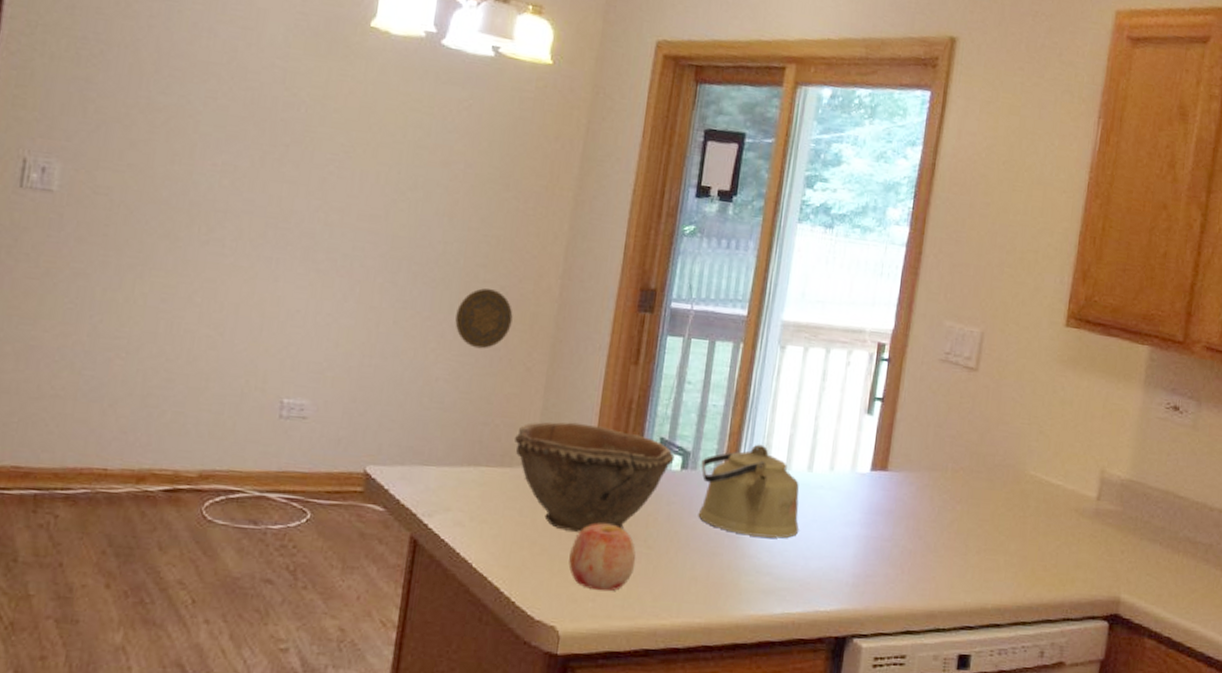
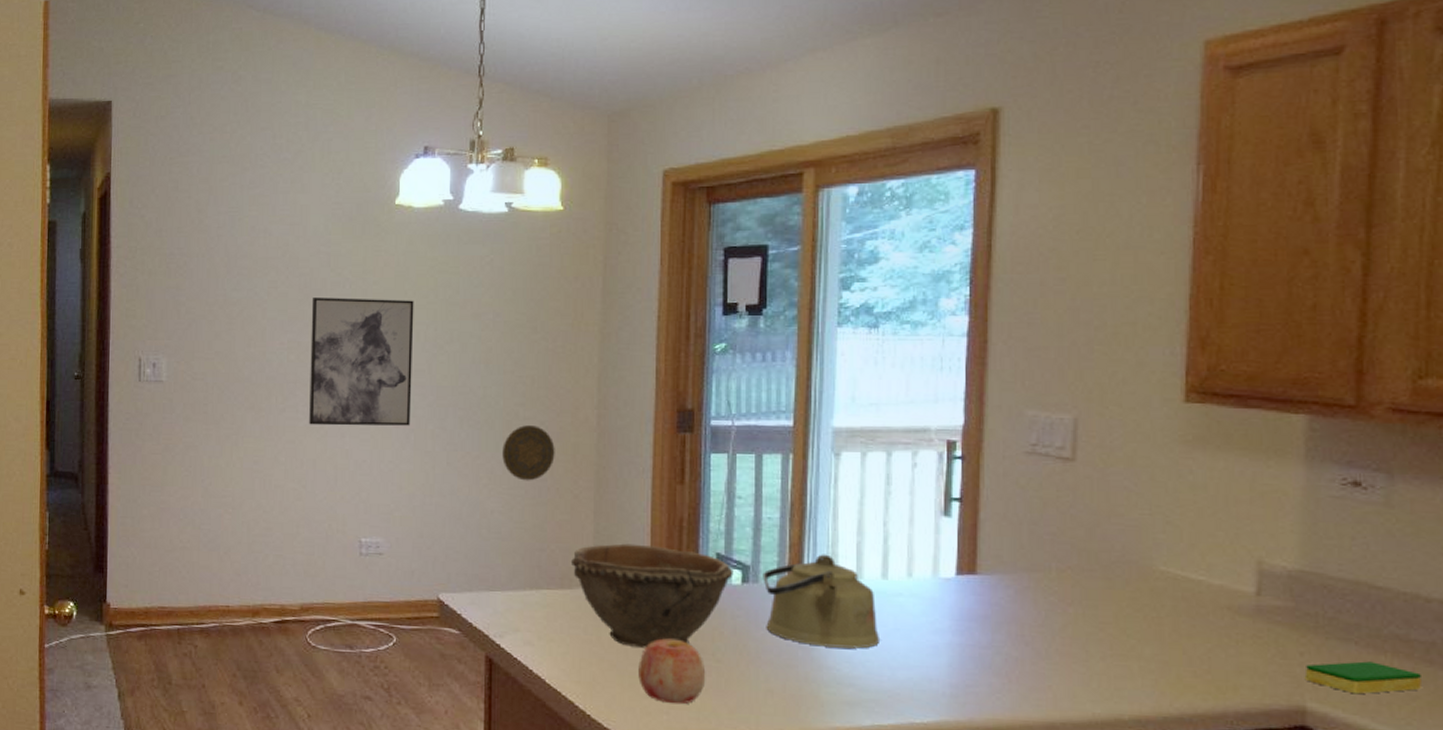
wall art: none [236,117,379,276] -> present [309,298,414,426]
dish sponge: none [1122,559,1201,588] -> present [1304,661,1423,695]

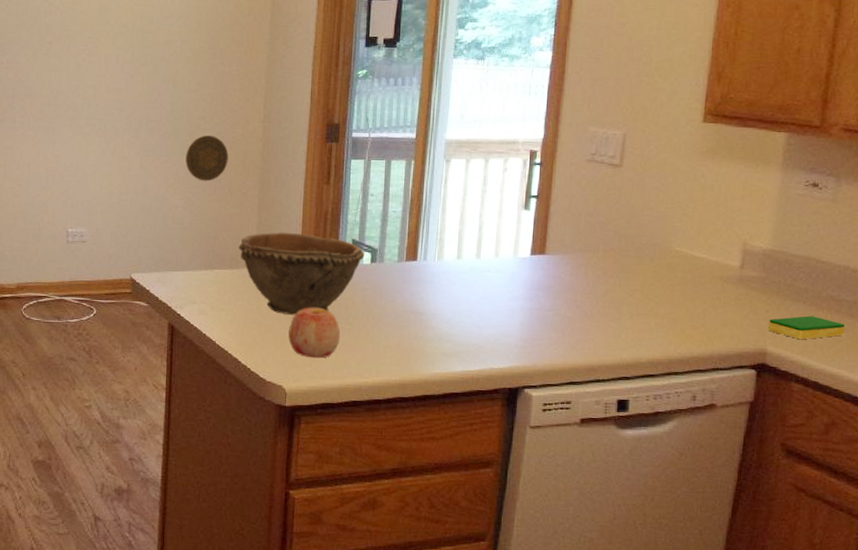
wall art: present [309,298,414,426] -> none [25,24,115,135]
kettle: present [763,554,881,649] -> none [387,239,473,313]

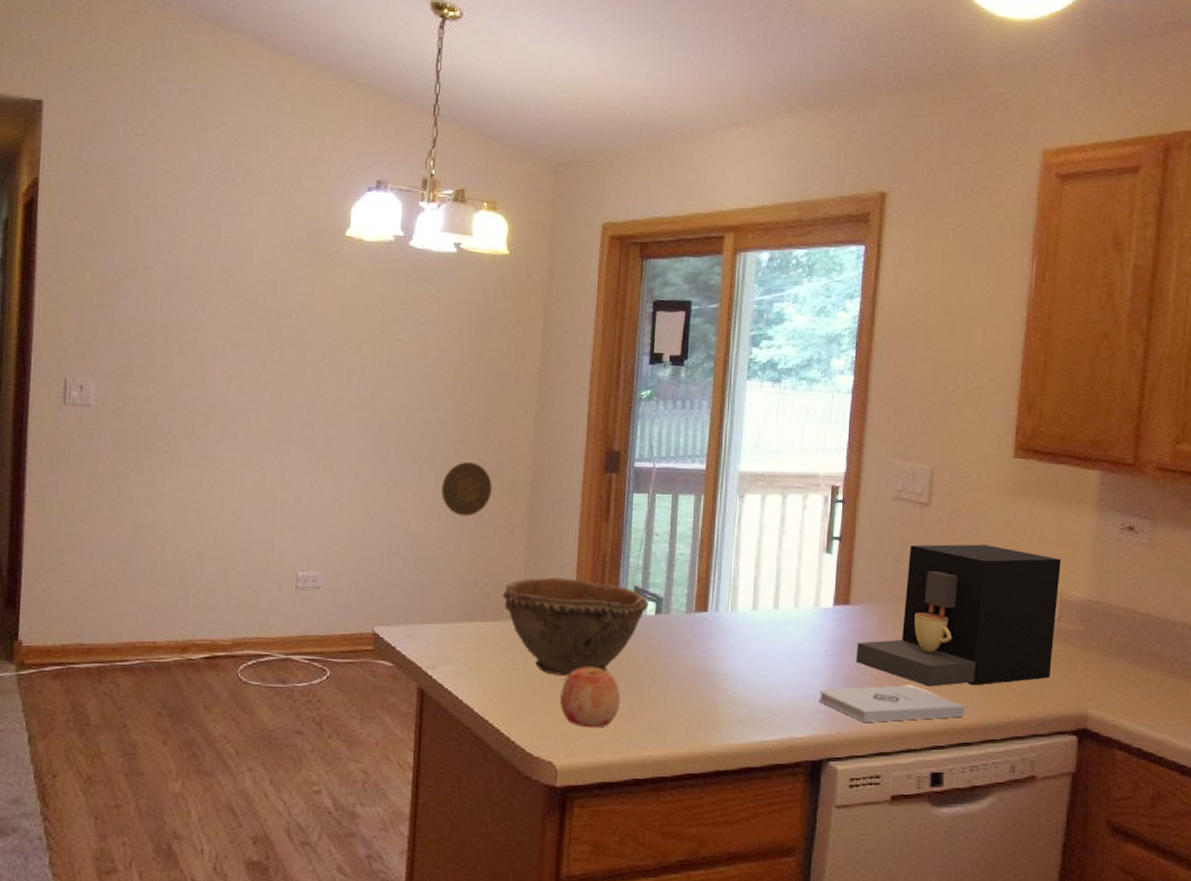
notepad: none [516,325,651,356] -> present [818,685,965,722]
coffee maker: none [550,200,746,326] -> present [856,544,1061,687]
dish sponge: present [767,316,846,340] -> none [1088,674,1168,701]

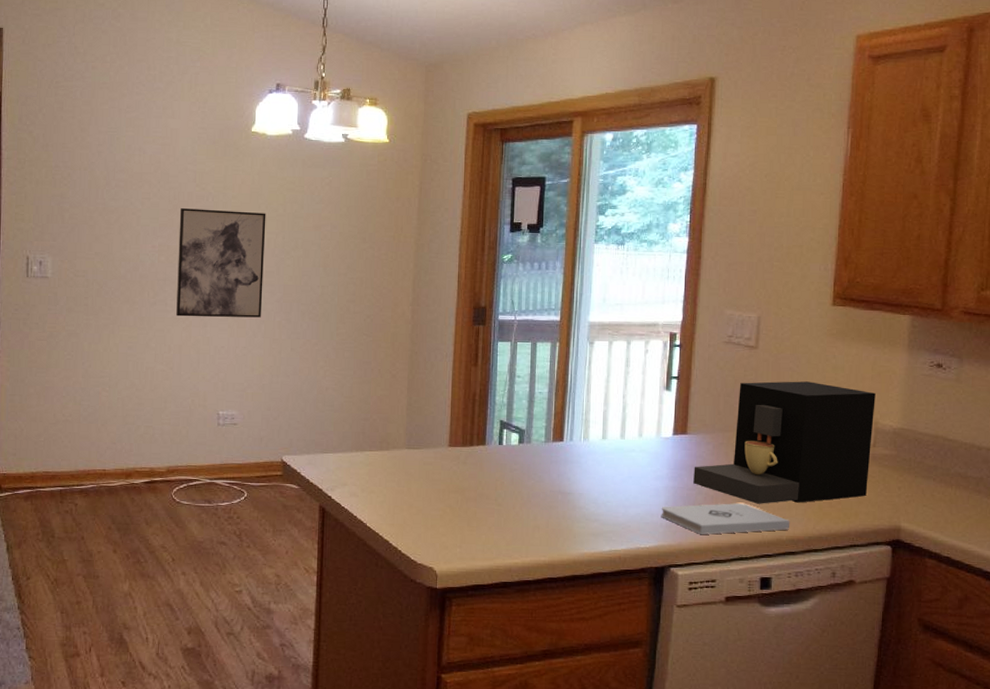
wall art: none [248,325,361,460] -> present [176,208,266,318]
decorative plate: present [441,462,492,517] -> none [336,318,378,364]
bowl: present [502,577,649,677] -> none [388,413,513,497]
apple: present [560,667,621,728] -> none [439,488,490,540]

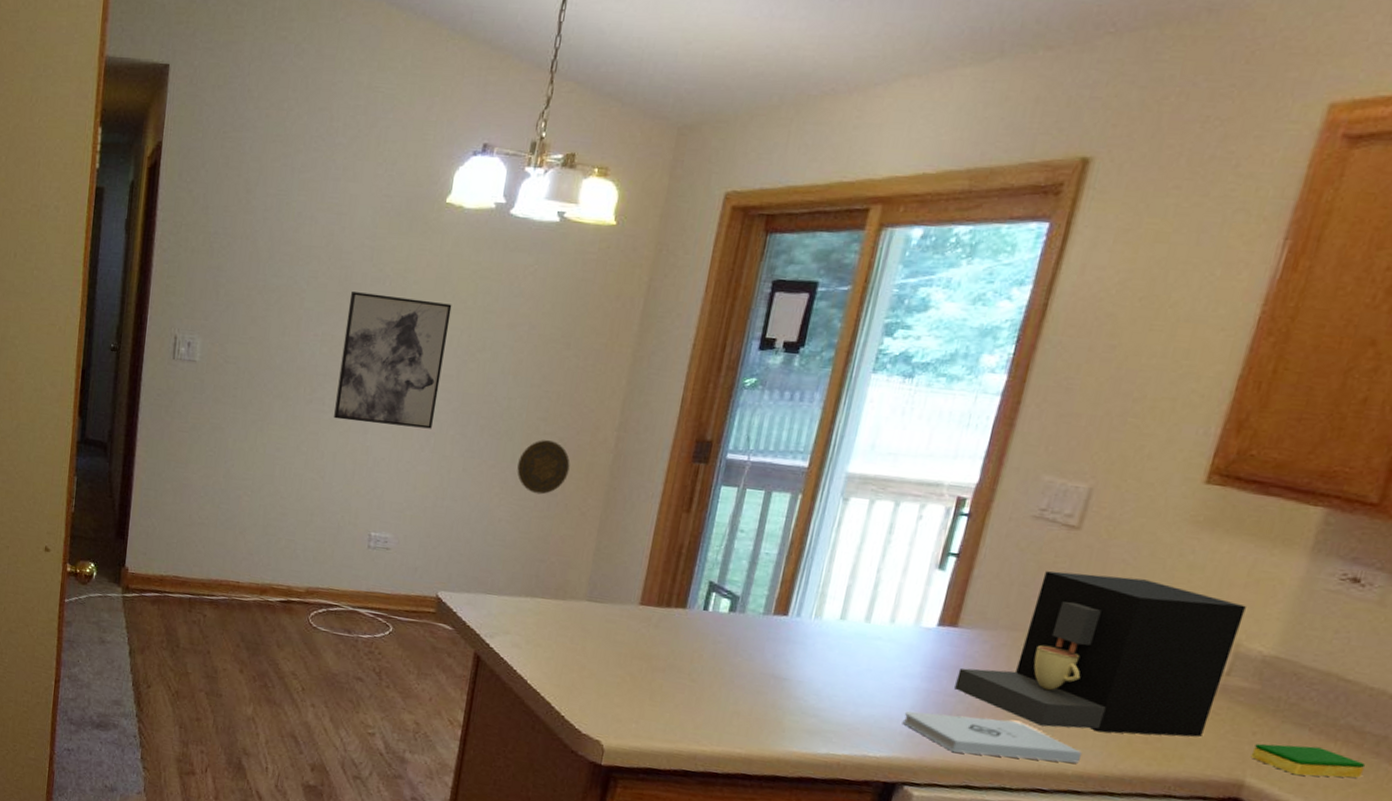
decorative plate: none [336,318,378,364] -> present [517,440,570,495]
dish sponge: none [900,492,974,516] -> present [1250,743,1366,778]

